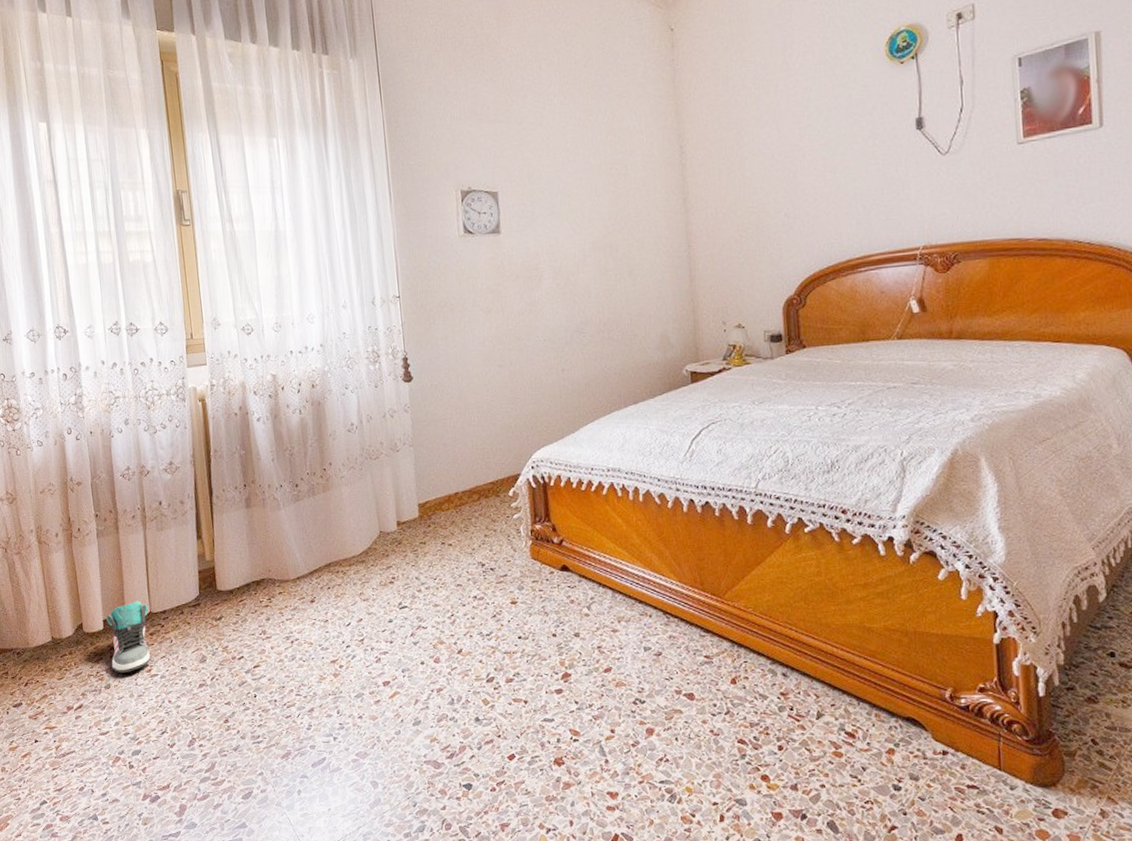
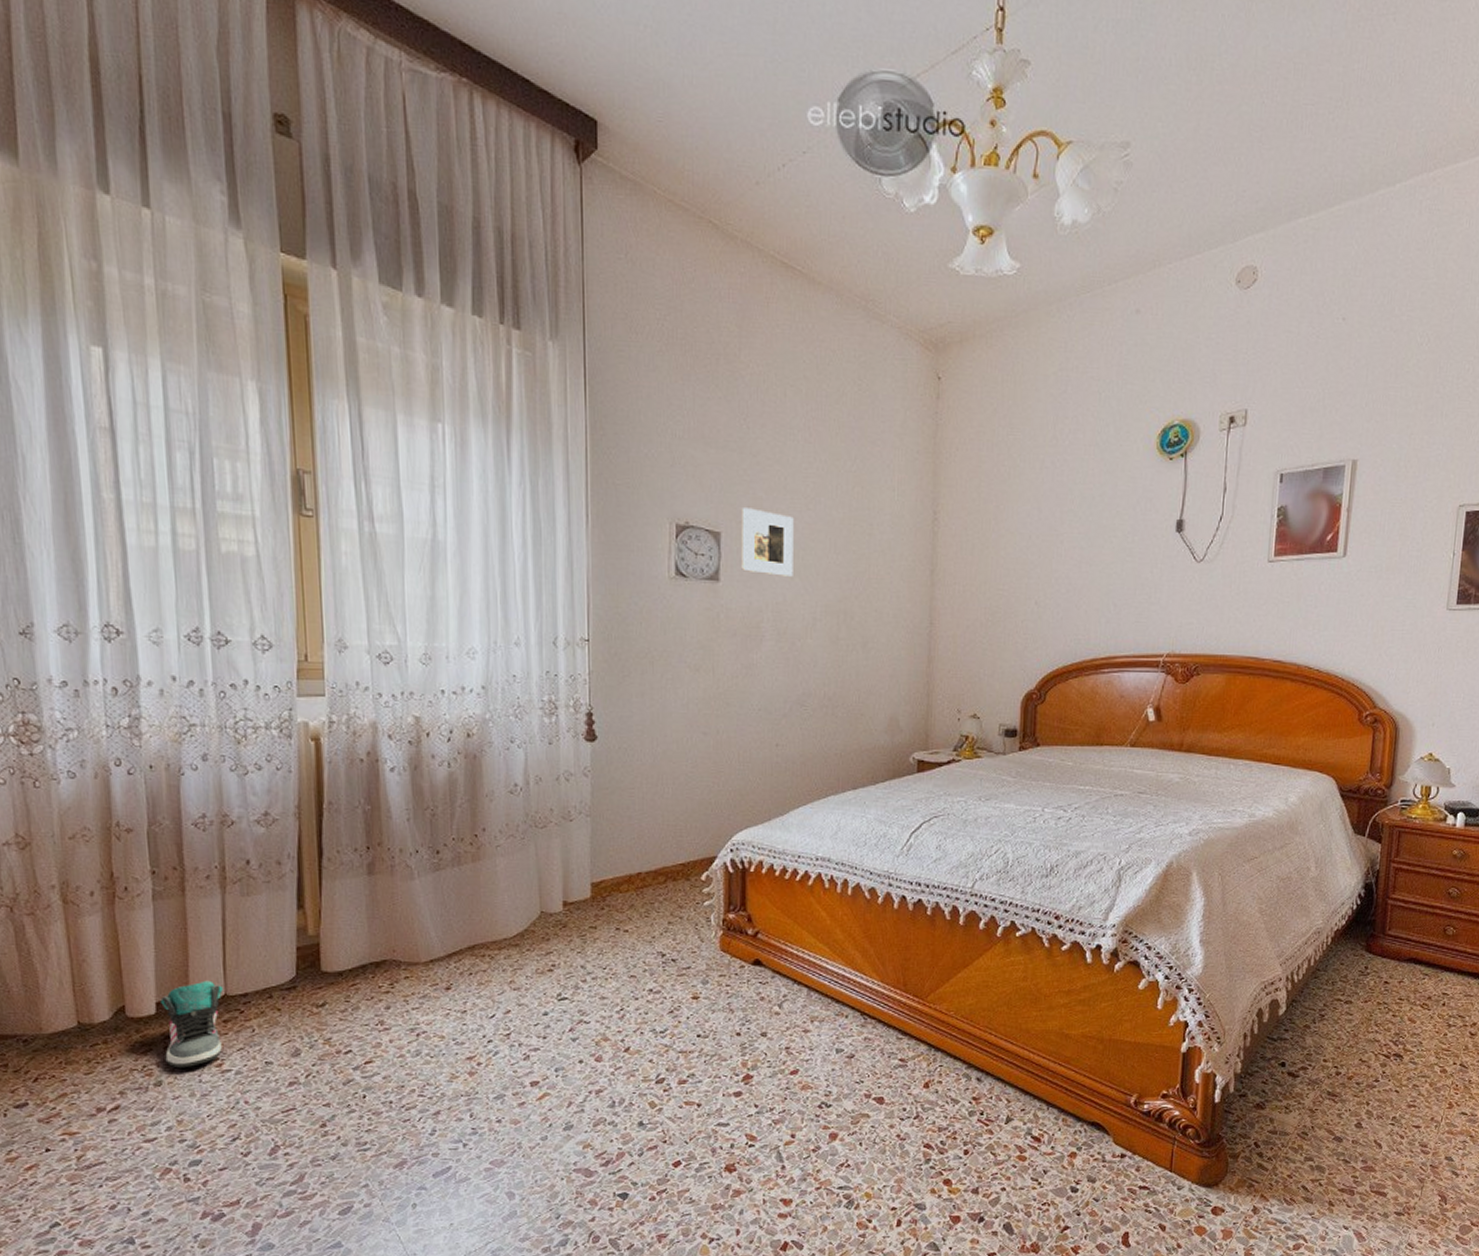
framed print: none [513,167,562,222] -> present [741,508,794,577]

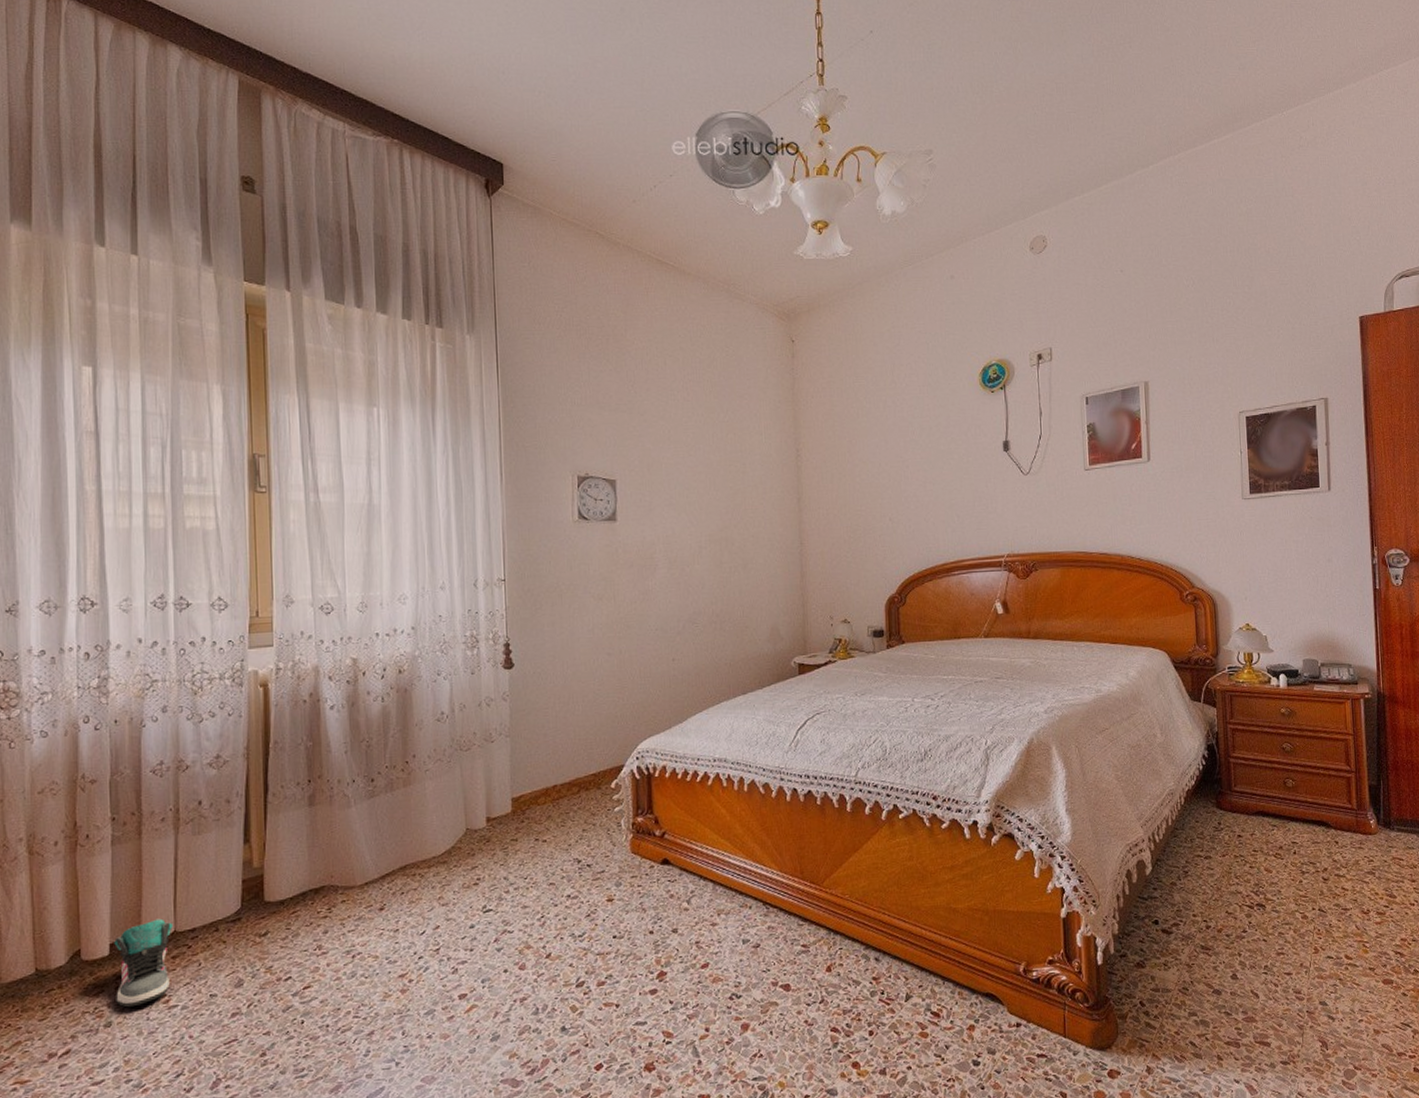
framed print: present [741,508,794,577] -> none [633,458,680,513]

